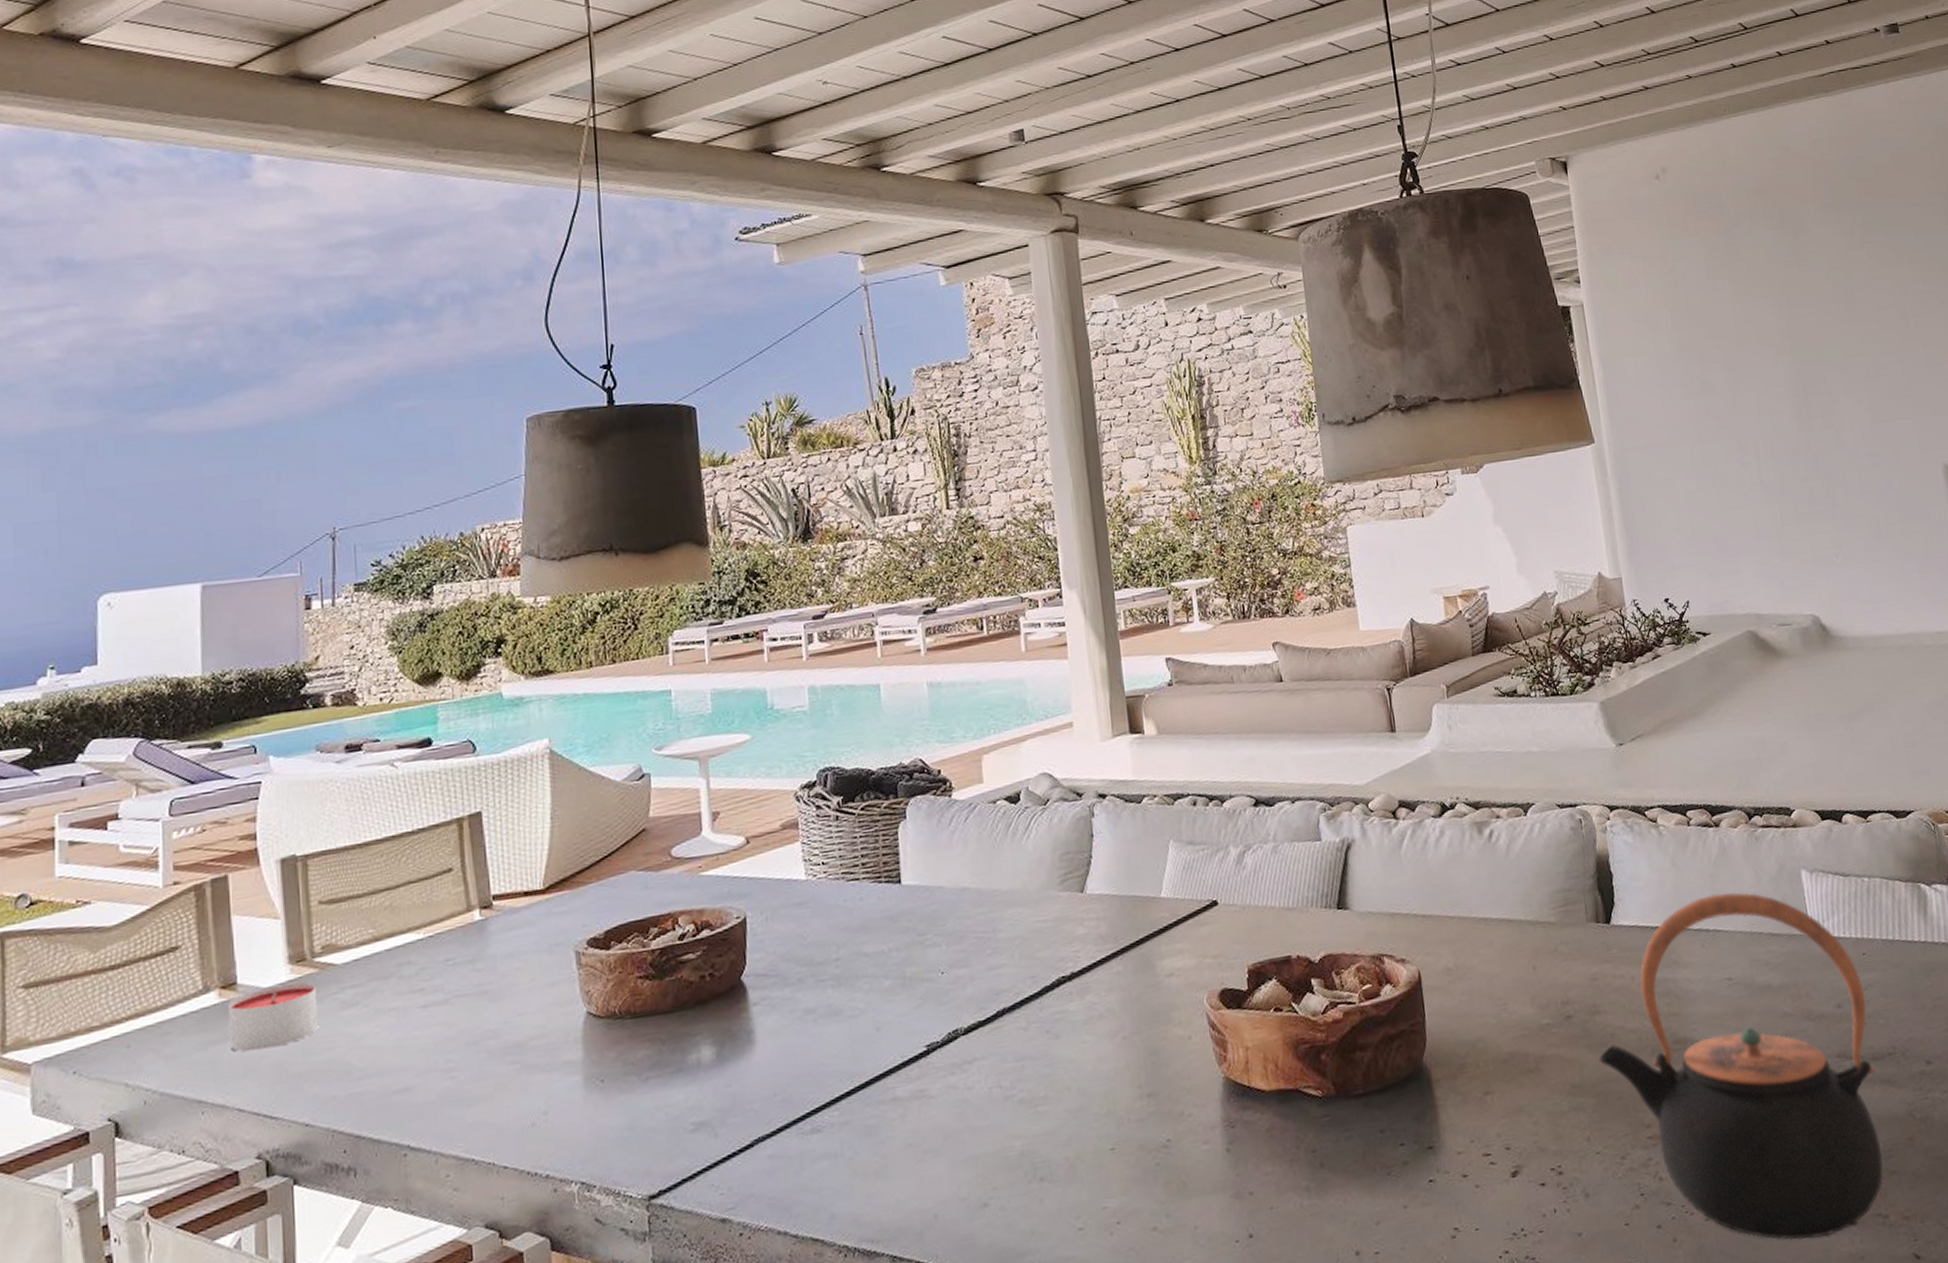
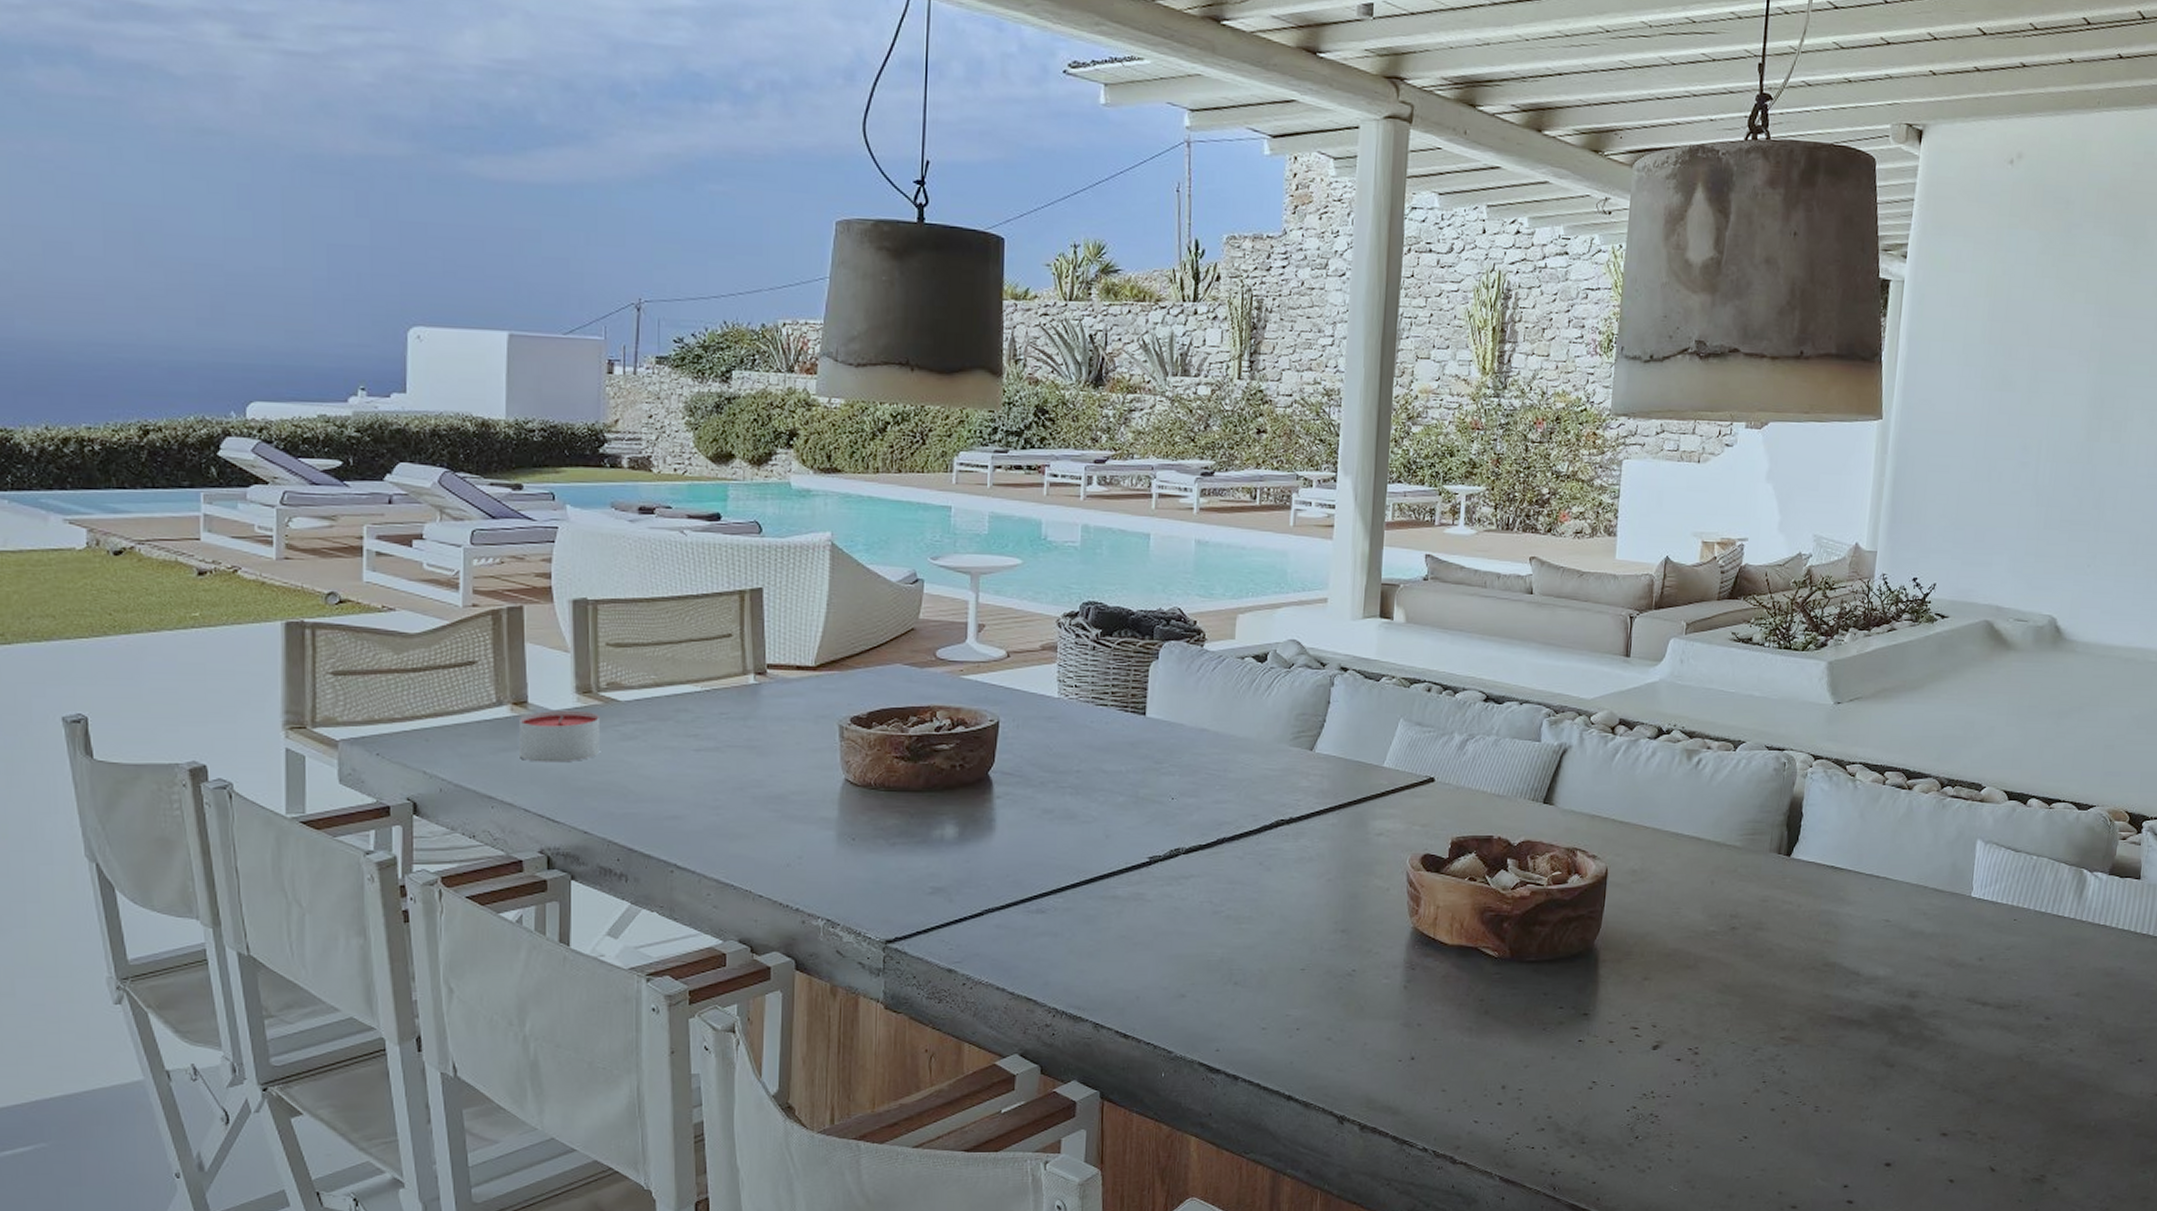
teapot: present [1598,891,1883,1241] -> none [1752,846,2007,1141]

